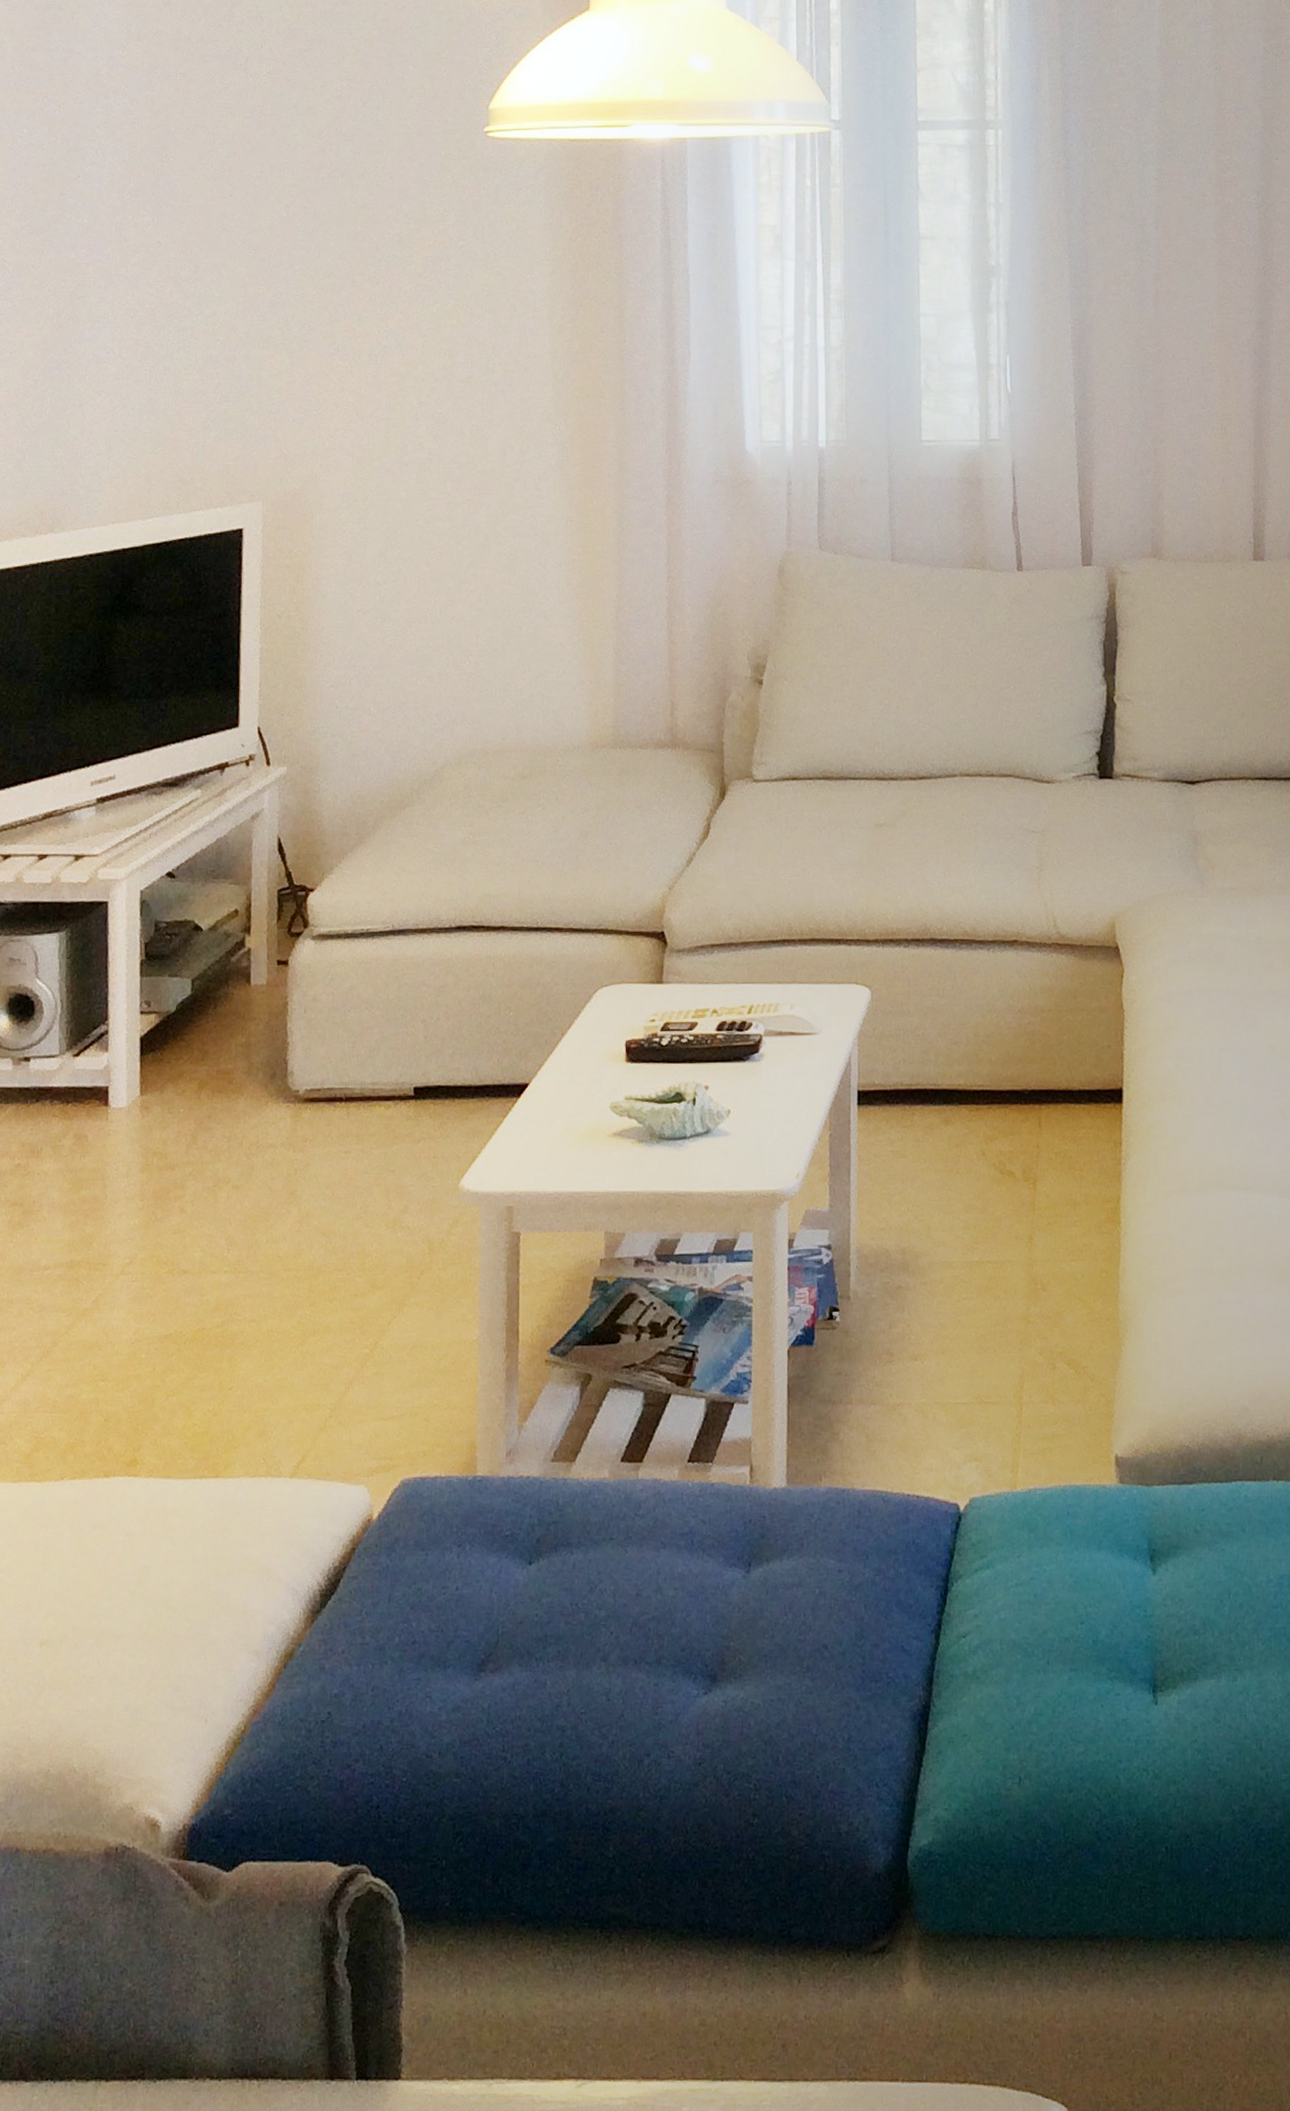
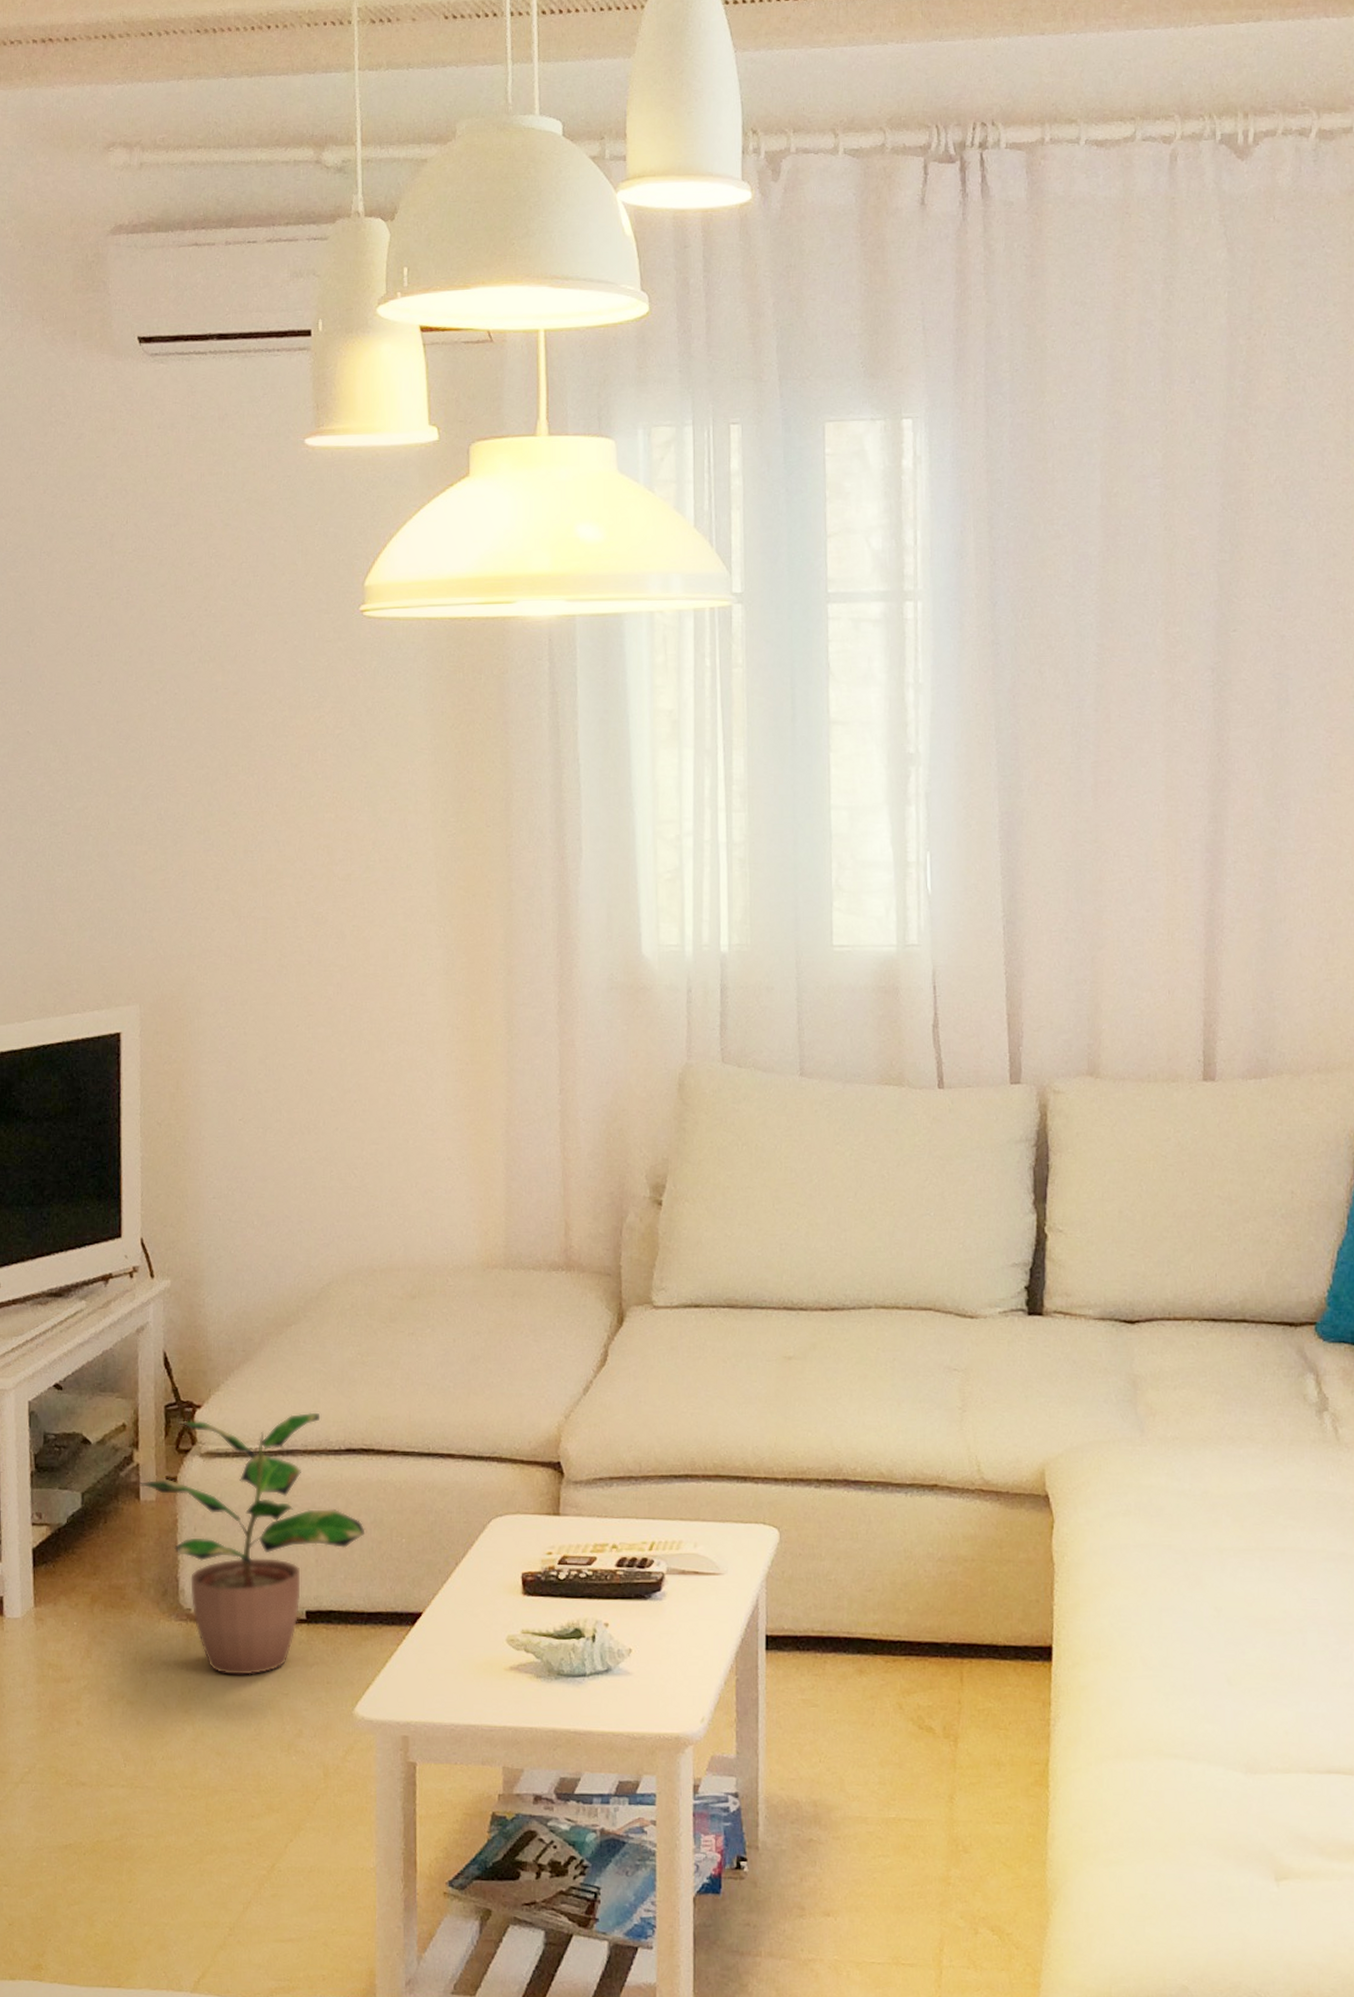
potted plant: none [249,892,474,1154] -> present [138,1412,365,1675]

